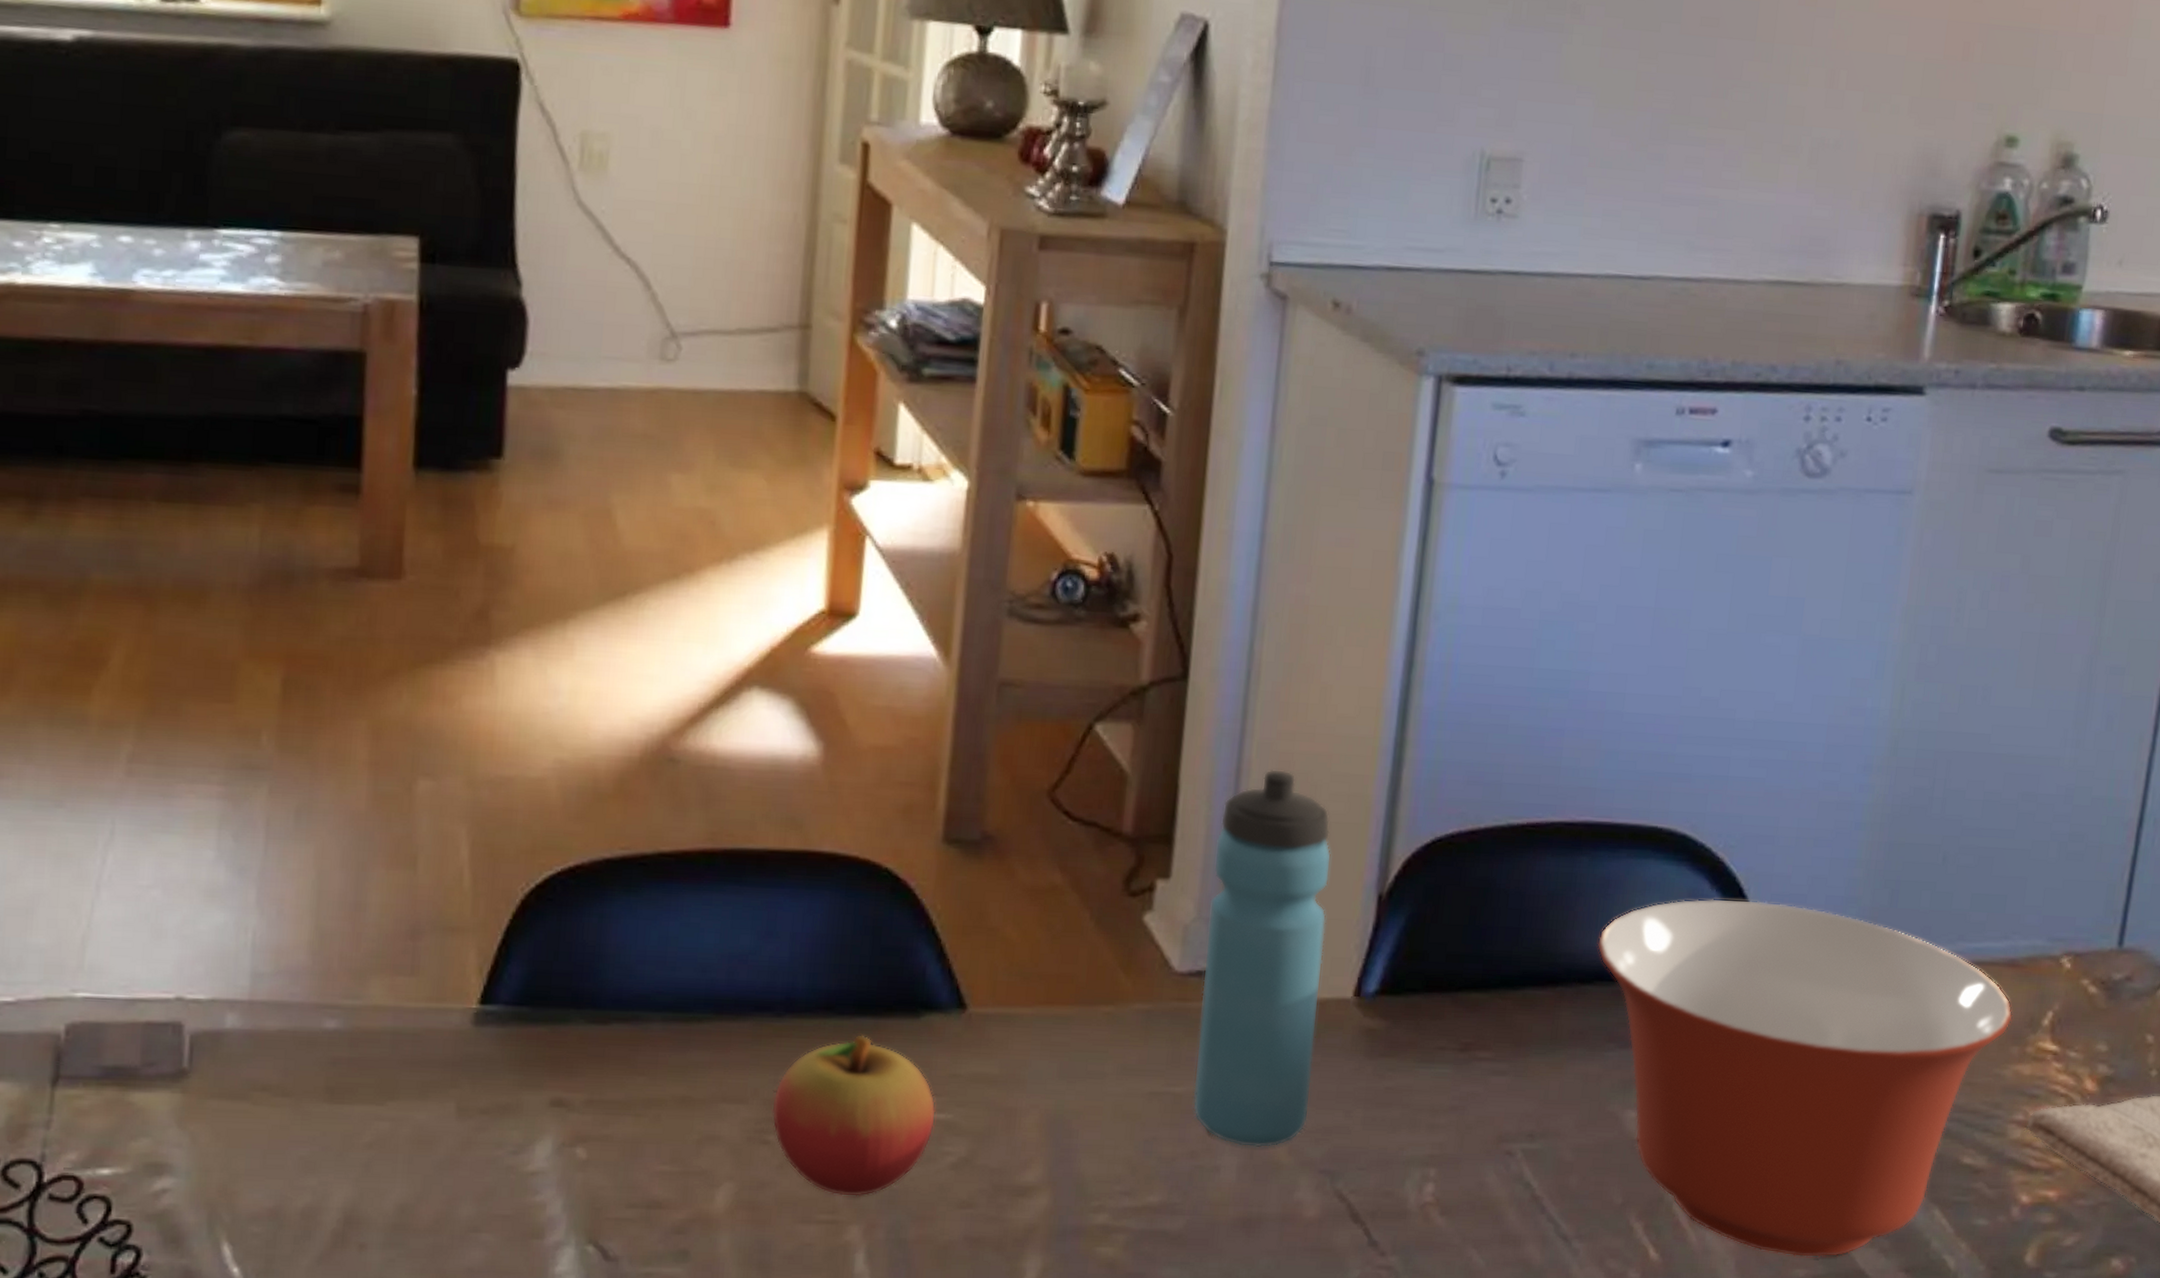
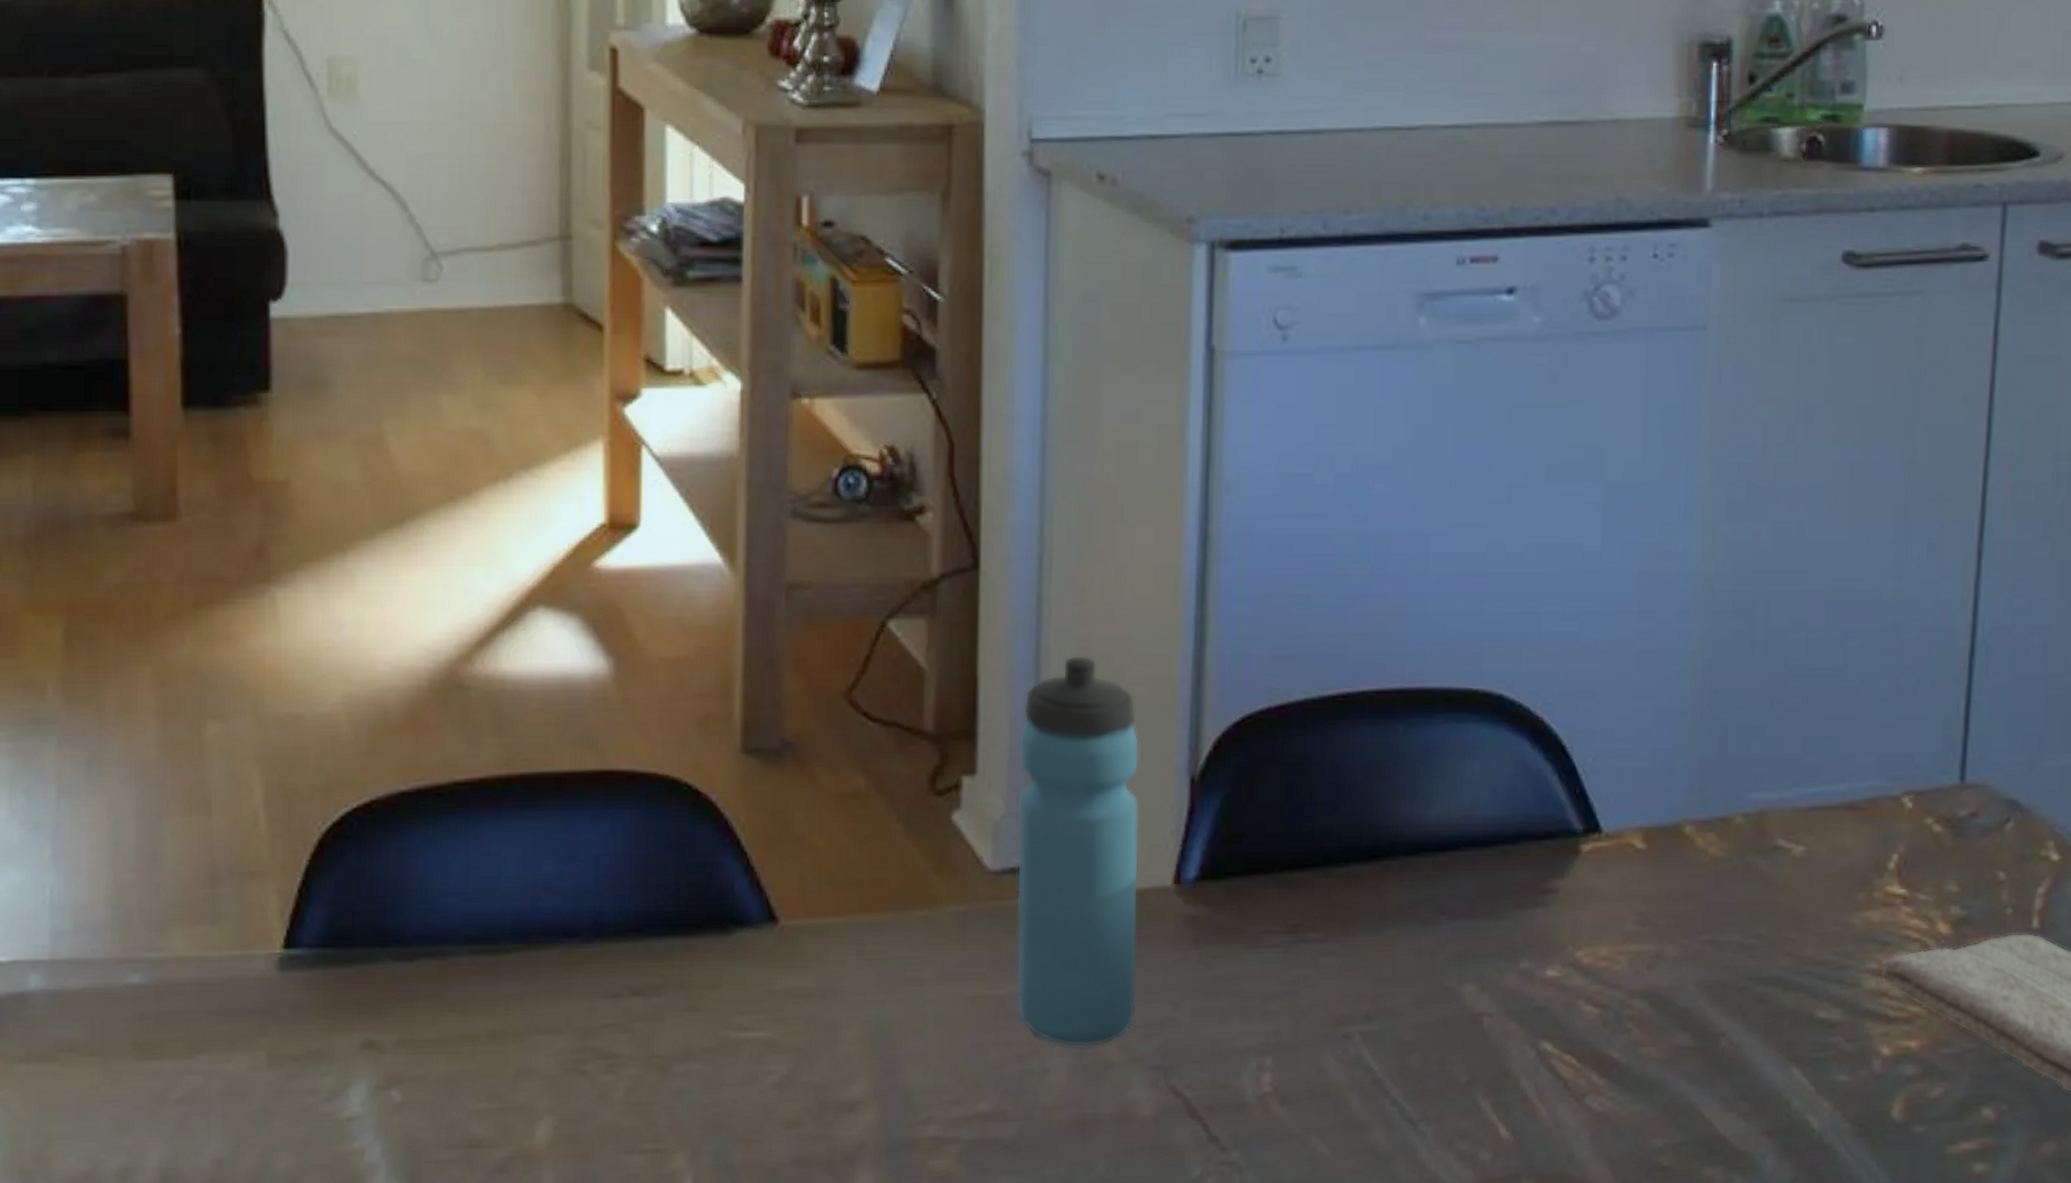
fruit: present [771,1035,936,1197] -> none [587,955,754,1124]
mixing bowl: present [1597,898,2013,1258] -> none [1419,758,1857,1127]

